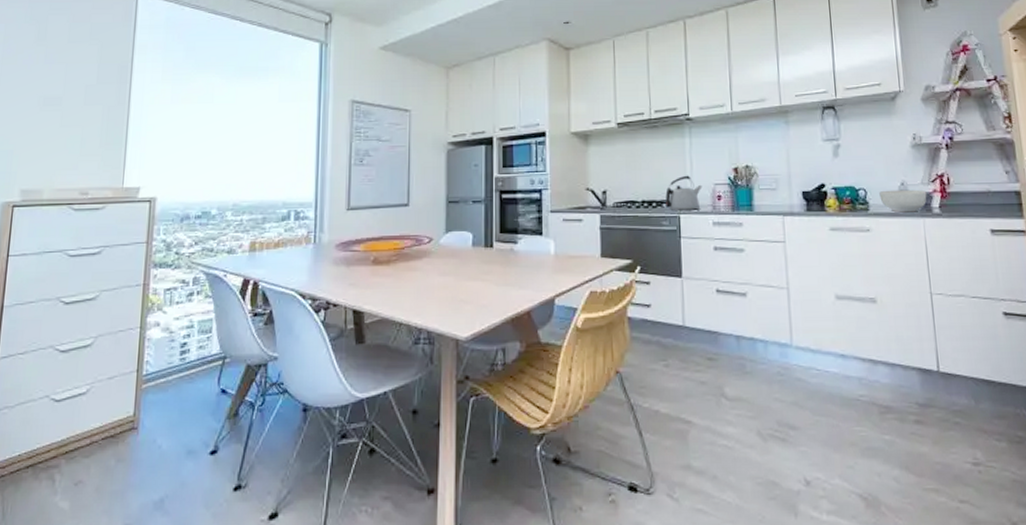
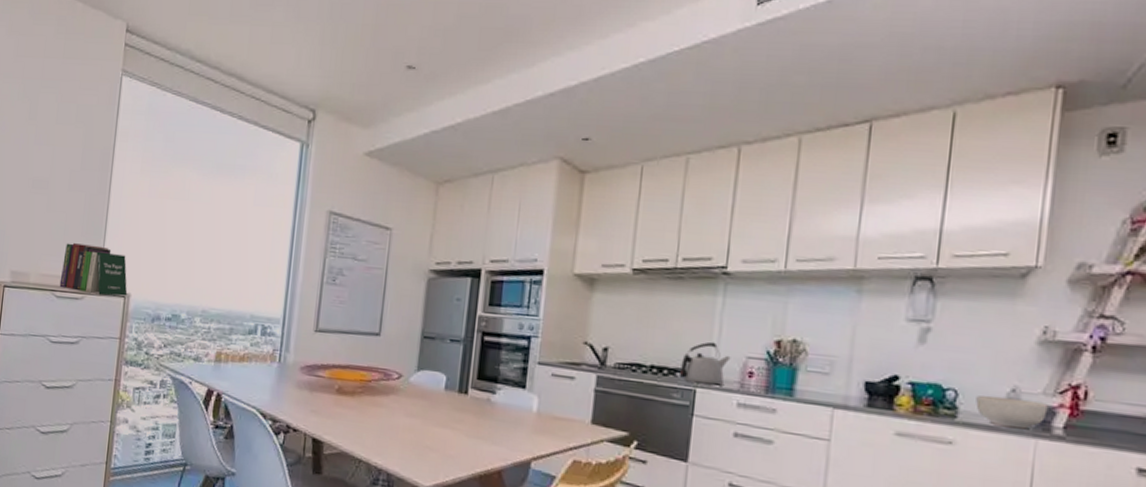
books: none [77,154,153,203] -> present [59,243,128,297]

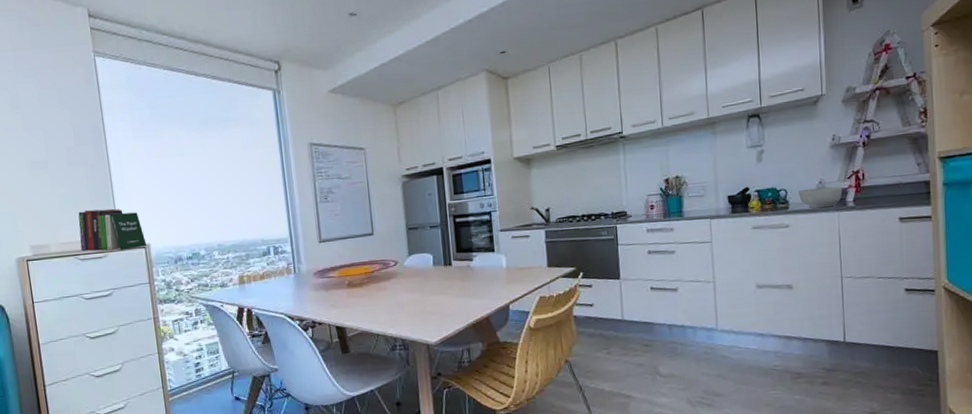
kettle: present [680,341,731,386] -> none [603,189,637,223]

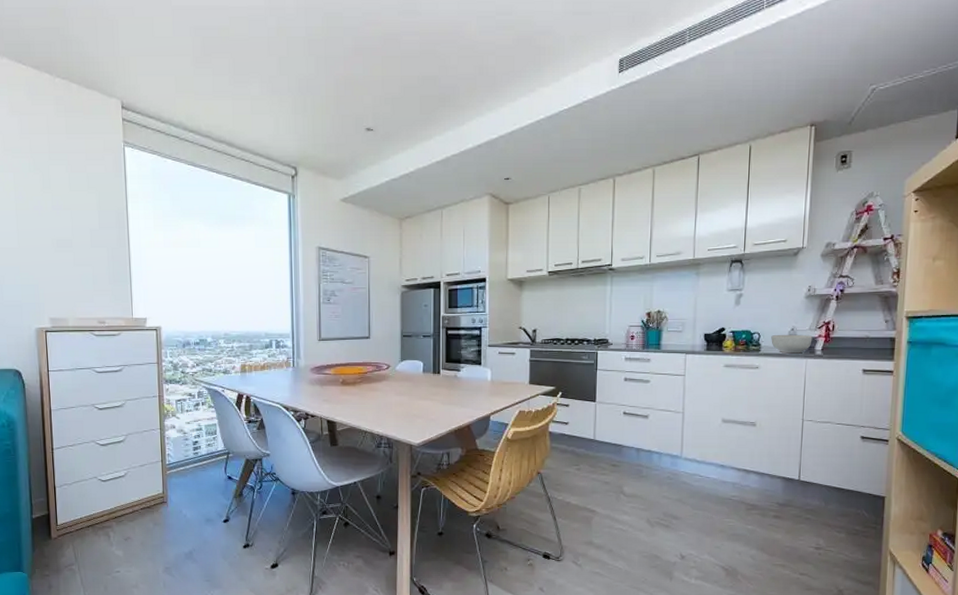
books: present [78,208,147,251] -> none [96,290,158,330]

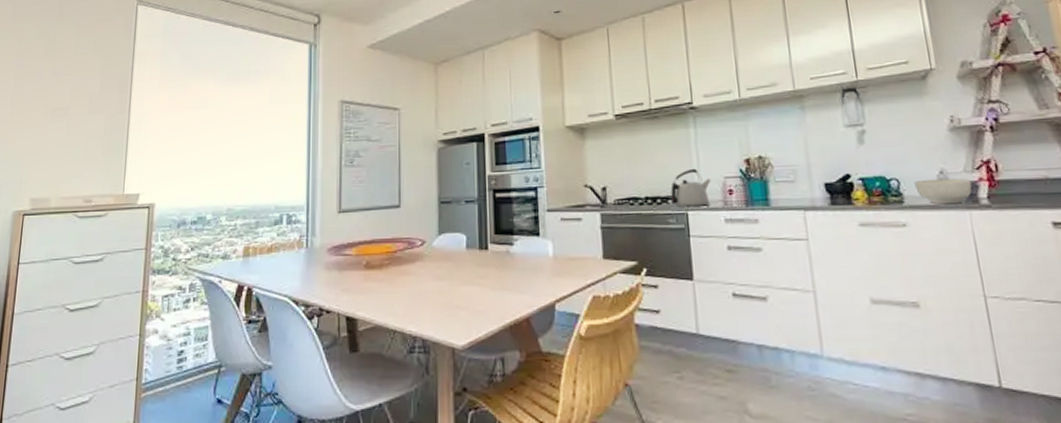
kettle: none [586,318,619,348] -> present [671,168,711,208]

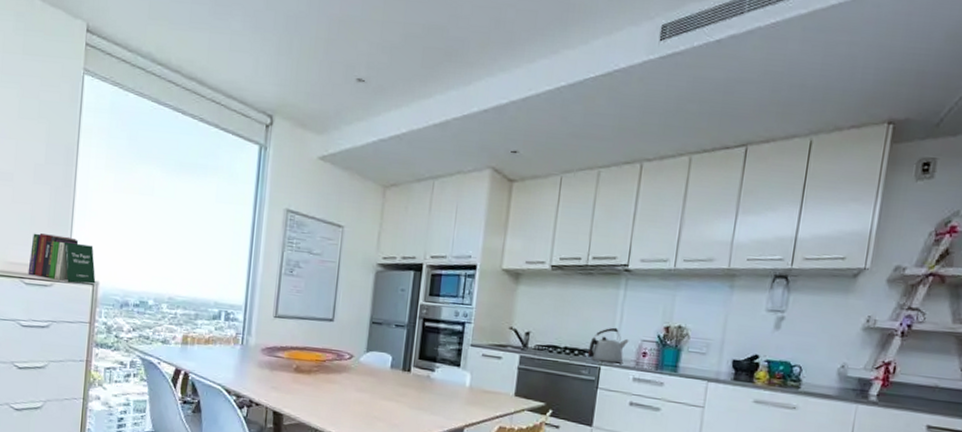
books: none [81,162,152,209] -> present [28,233,96,284]
bowl: present [914,178,972,205] -> none [814,370,867,397]

